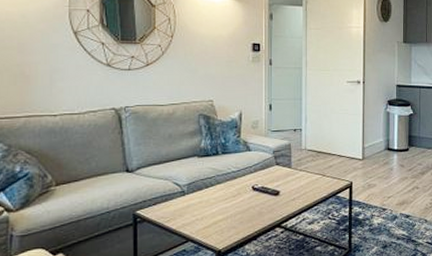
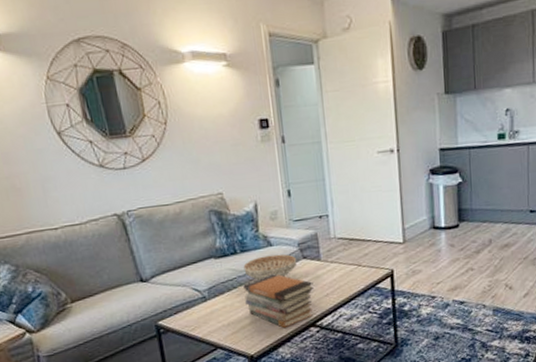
book stack: none [220,176,283,227] -> present [243,274,314,329]
decorative bowl: none [223,159,271,180] -> present [243,254,297,280]

